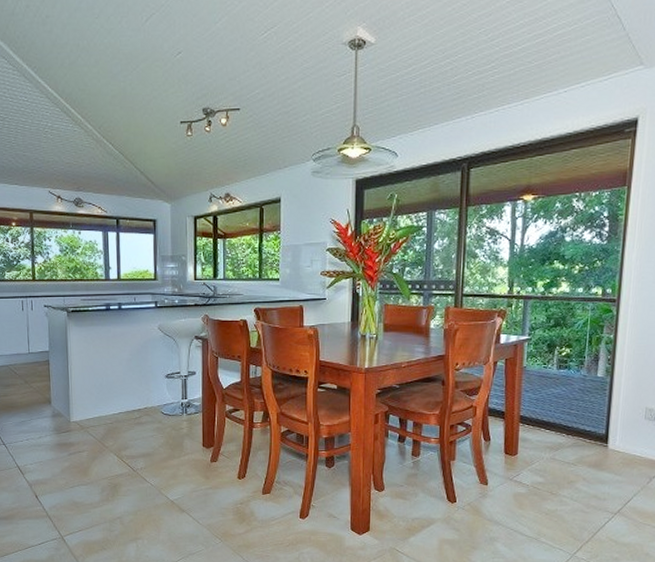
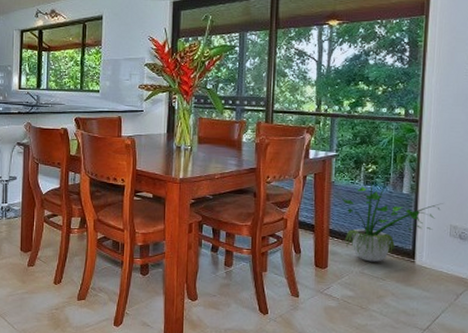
potted plant: none [533,357,640,448] -> present [341,174,444,262]

